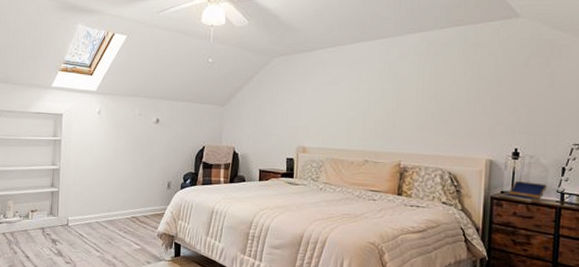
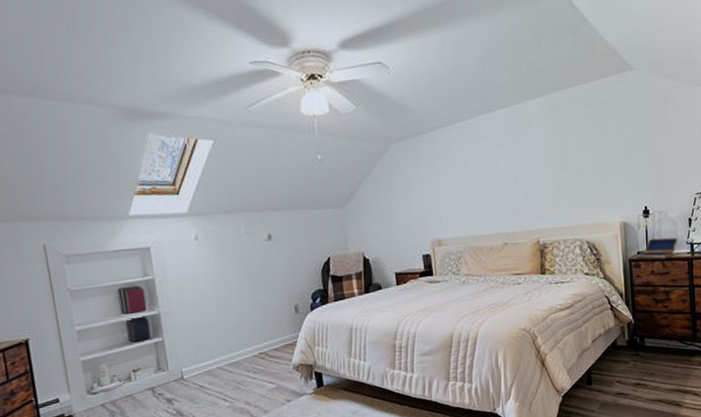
books: none [31,143,52,165] -> present [118,286,147,314]
books: none [31,167,51,189] -> present [124,316,152,343]

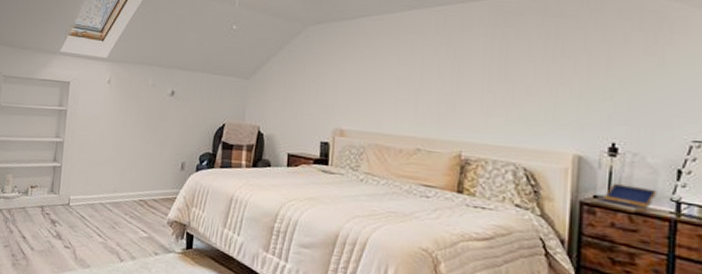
books: present [118,286,147,314] -> none [34,112,57,137]
books: present [124,316,152,343] -> none [32,139,55,163]

